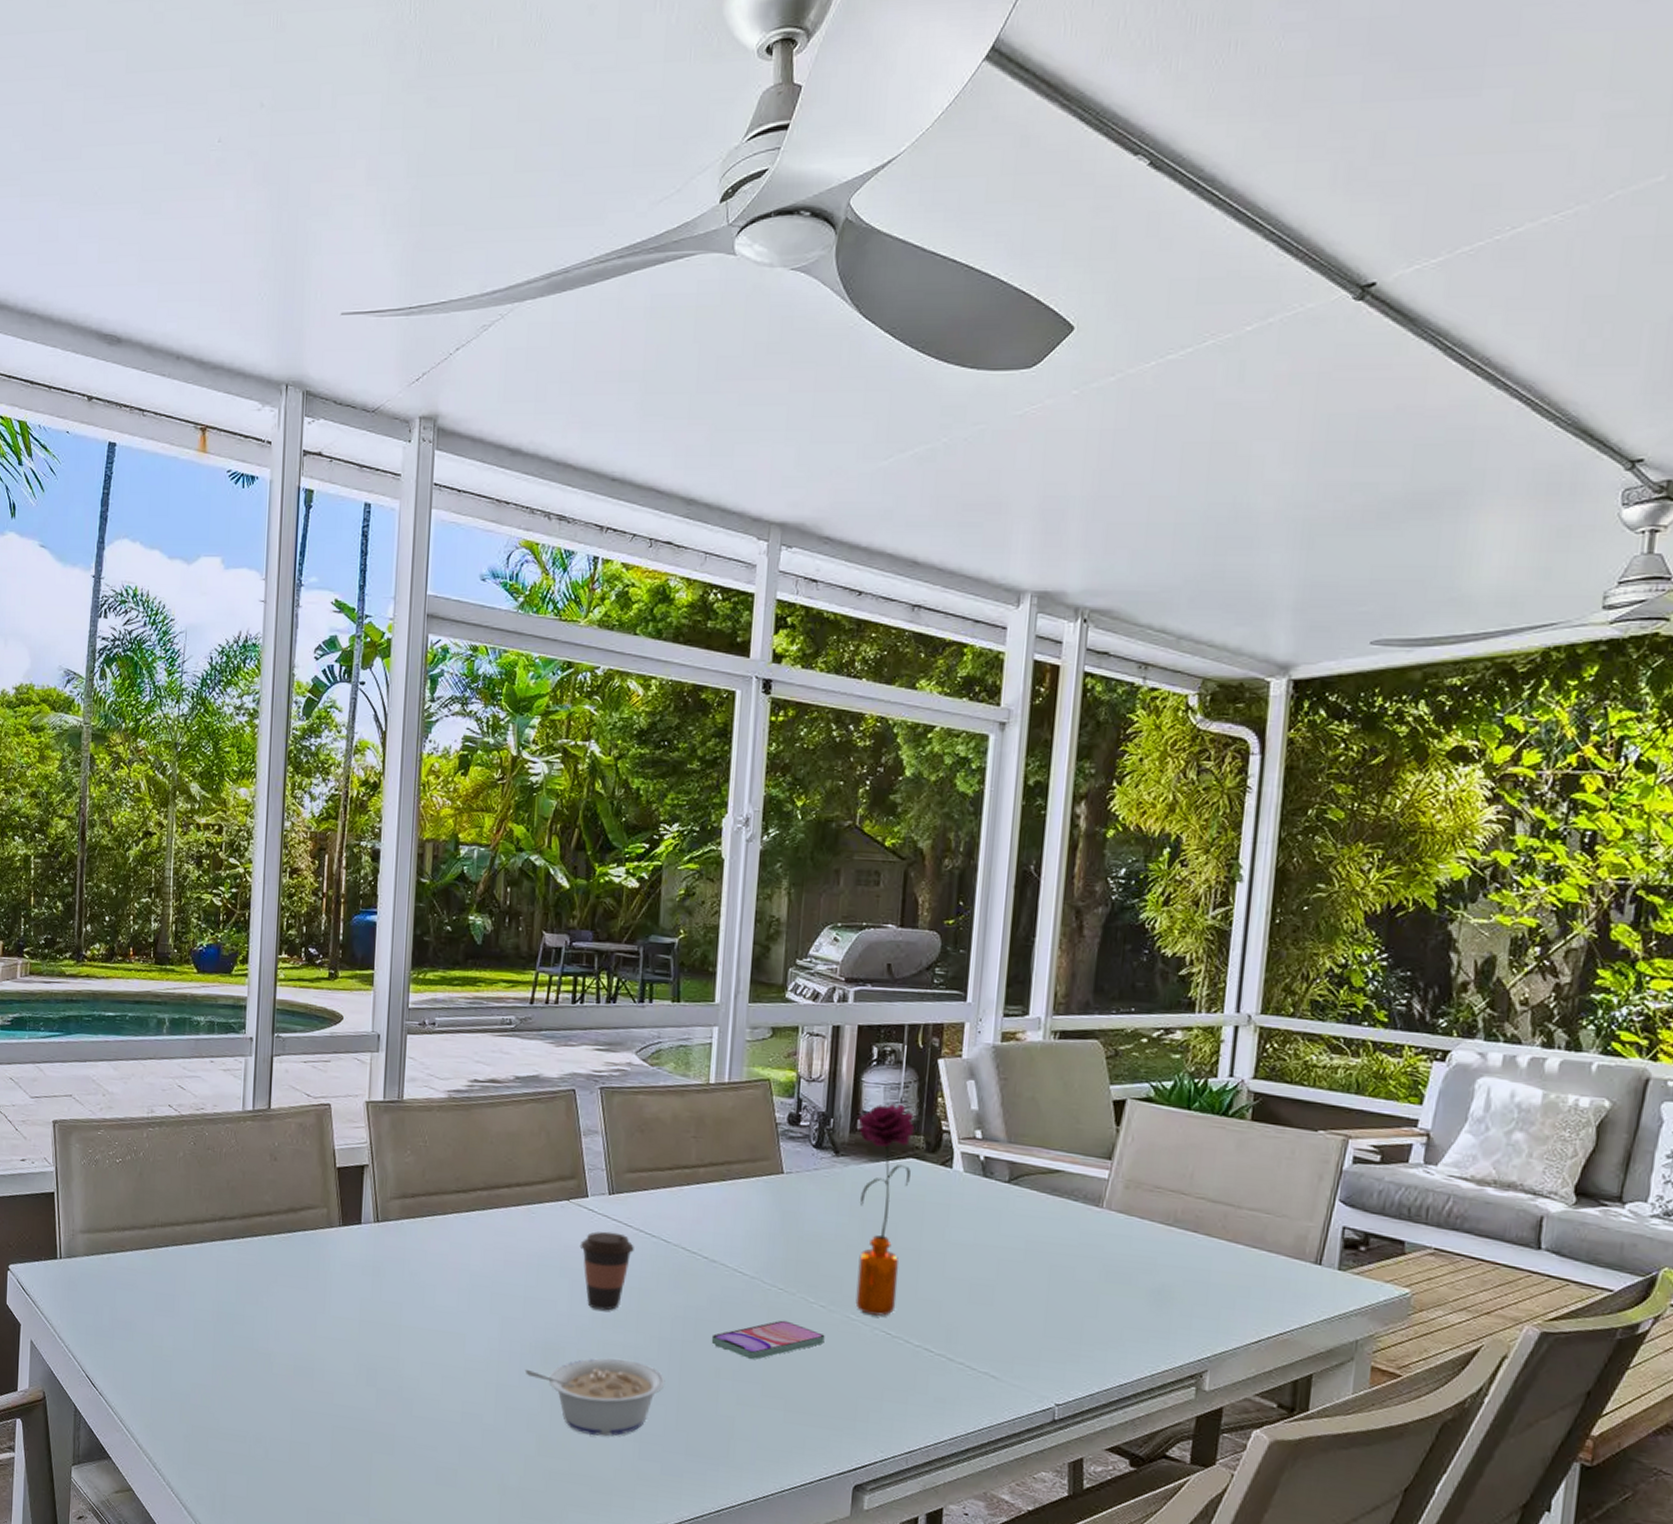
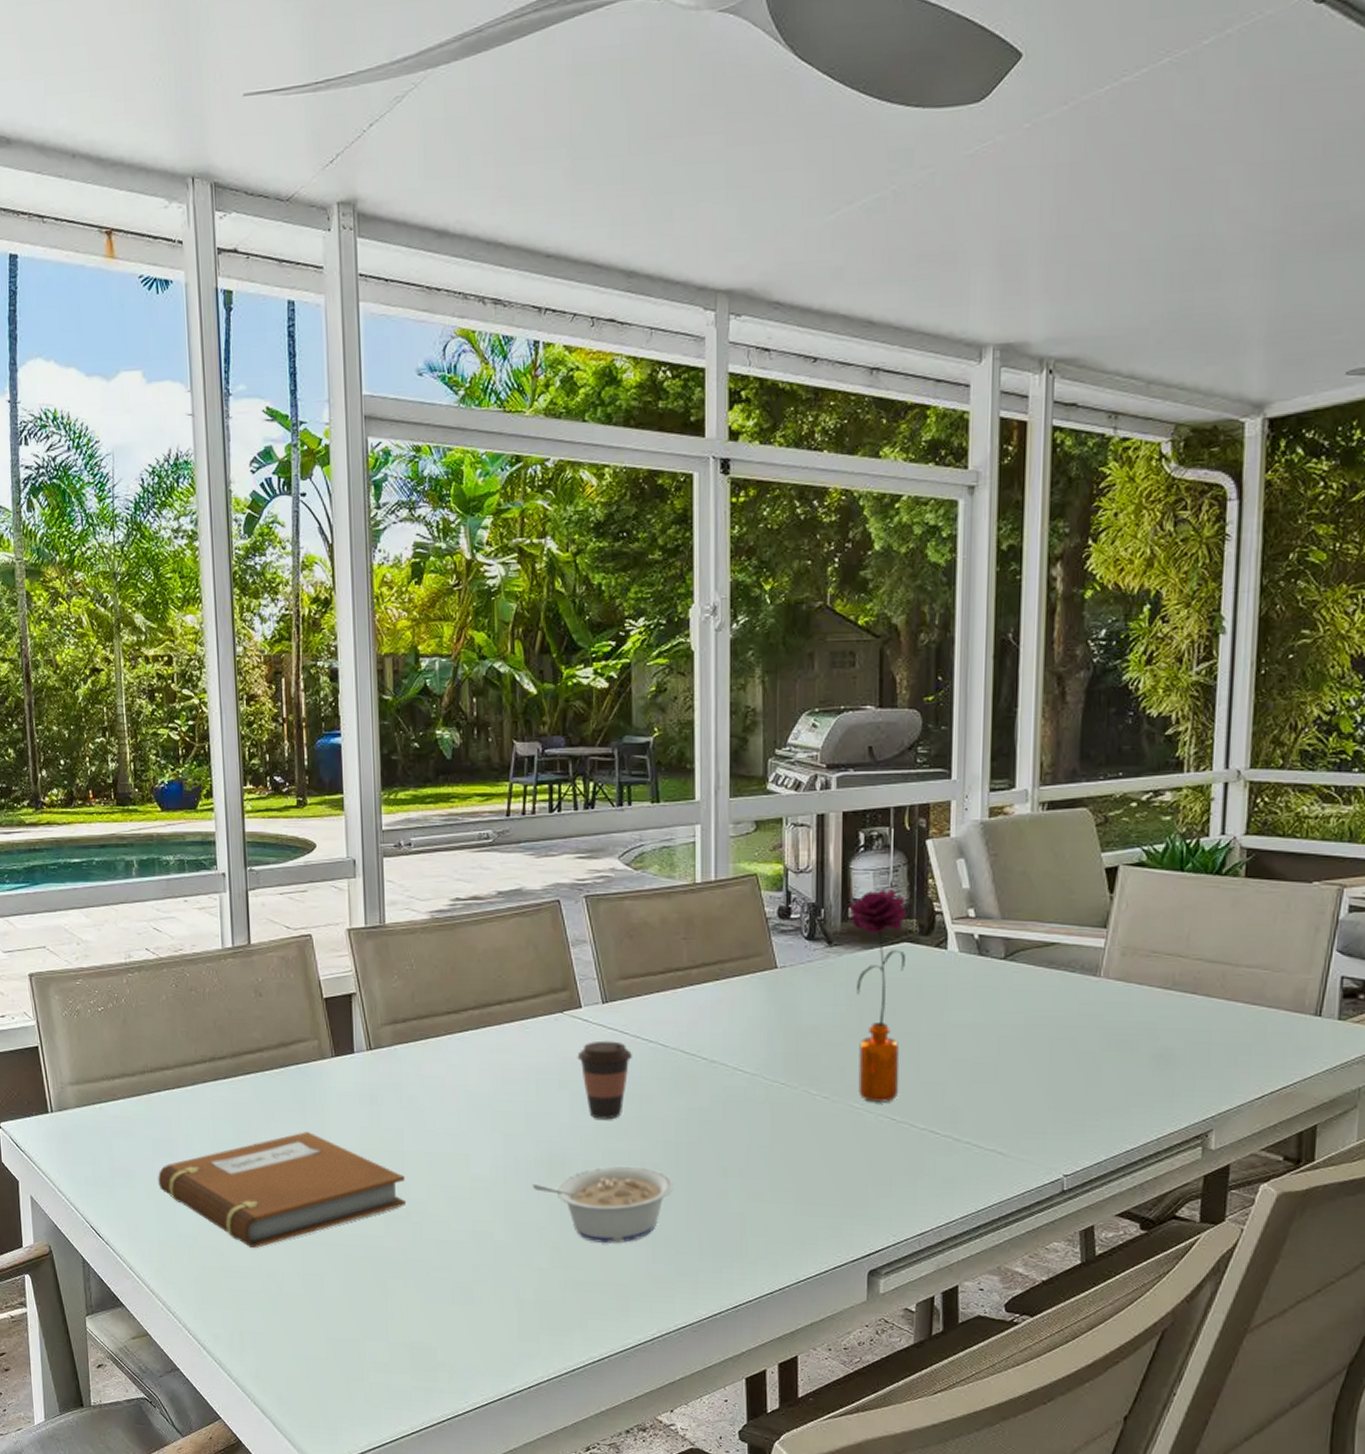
notebook: none [157,1298,400,1411] -> present [158,1132,406,1249]
smartphone: present [711,1320,825,1360] -> none [716,1114,830,1157]

